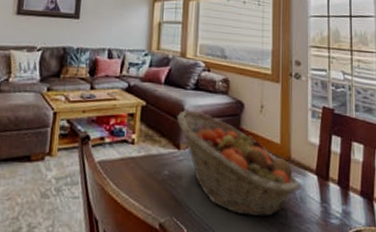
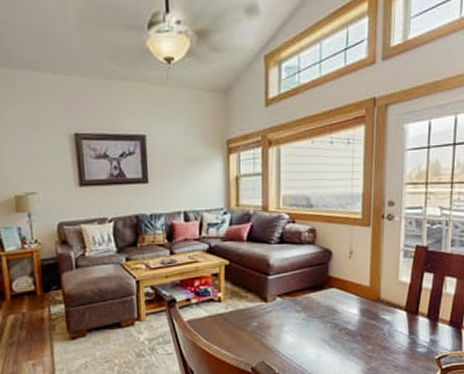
fruit basket: present [177,109,300,218] -> none [262,263,389,354]

